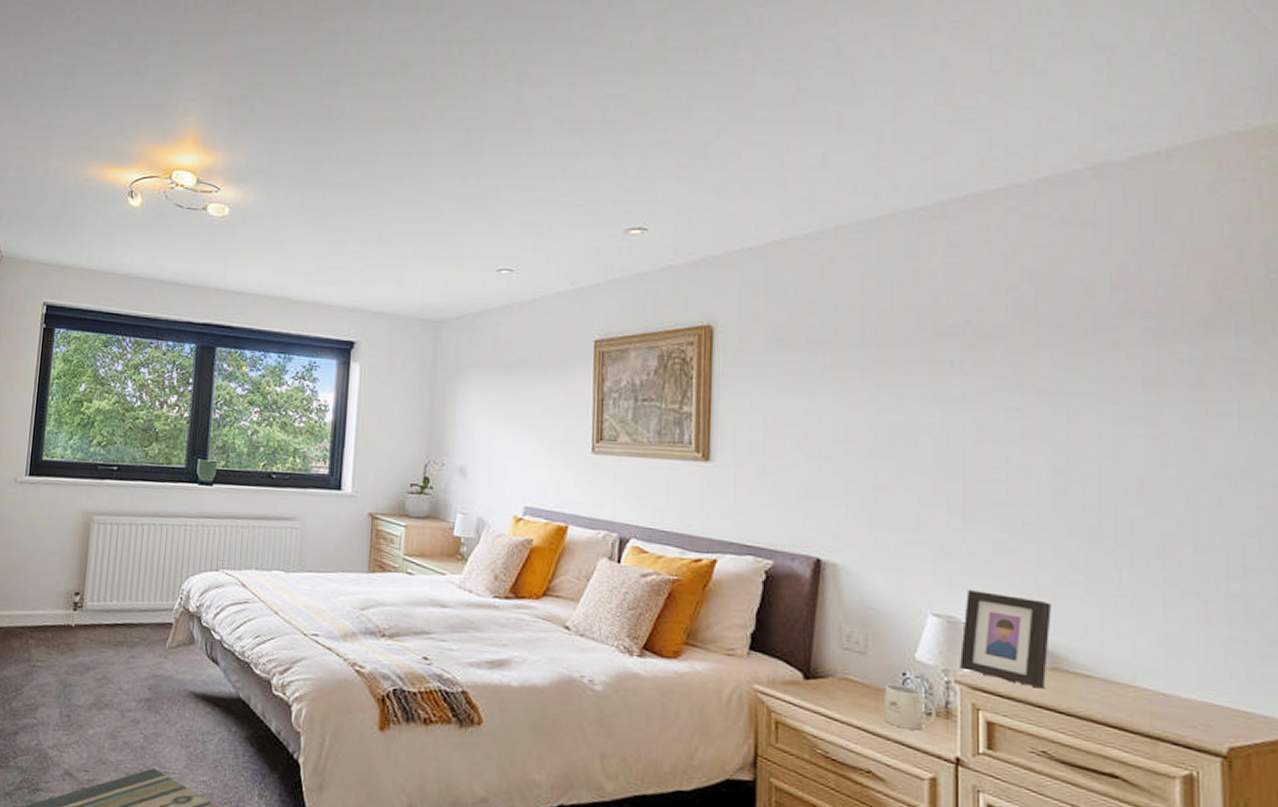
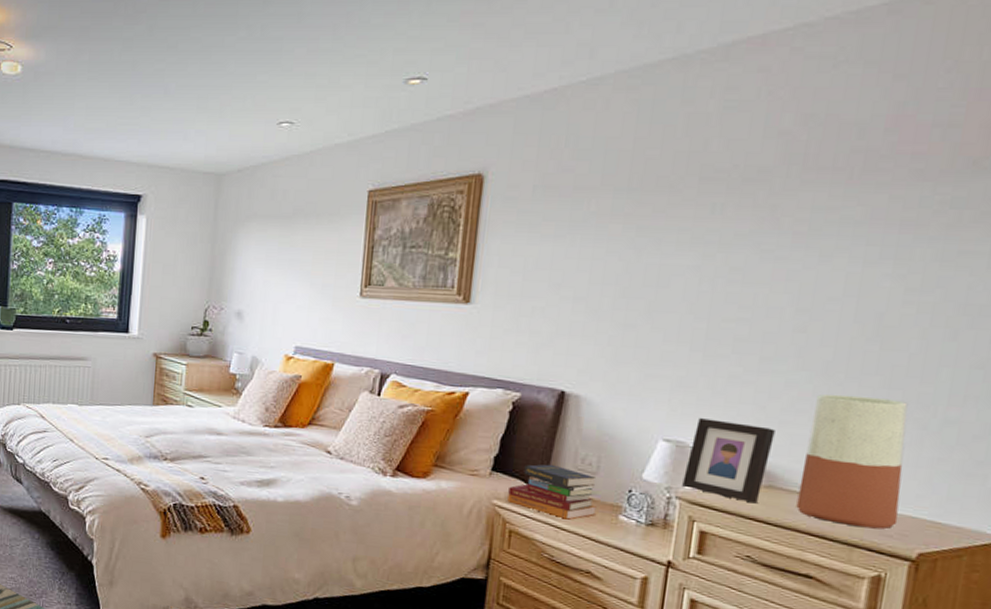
books: none [770,642,869,708] -> present [507,464,596,520]
mug: present [884,684,938,731] -> none [607,499,656,538]
vase: none [1087,563,1200,719] -> present [796,394,908,529]

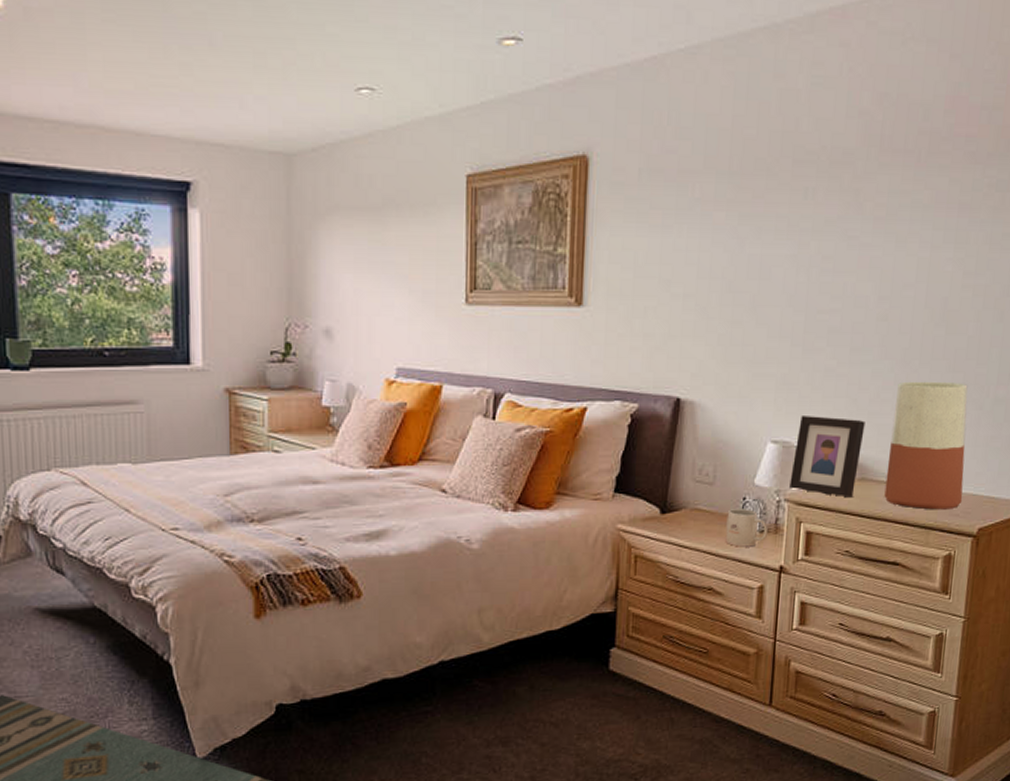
books: present [507,464,596,520] -> none [631,479,715,536]
mug: none [607,499,656,538] -> present [725,509,769,547]

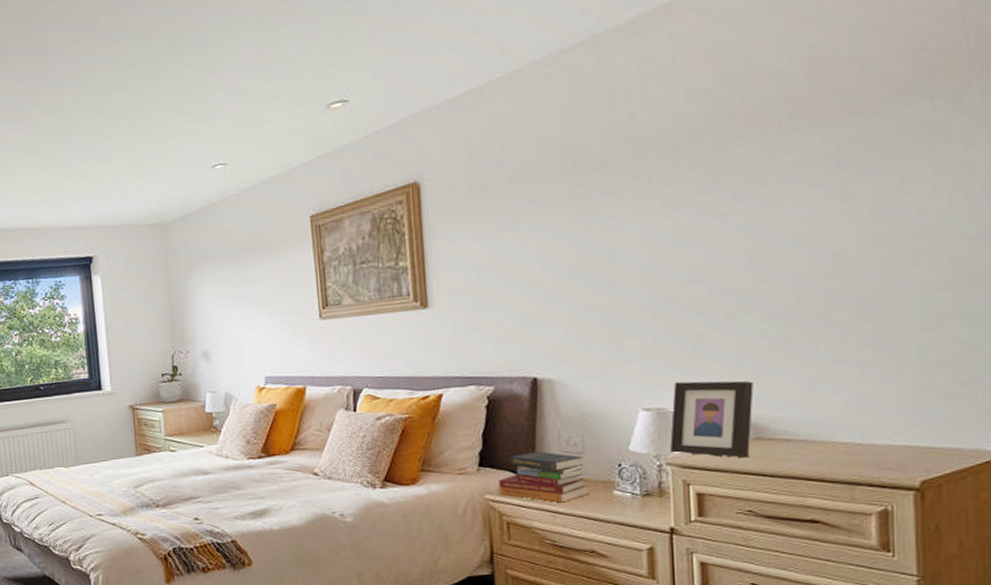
books: none [631,479,715,536] -> present [499,451,589,503]
mug: present [725,509,769,547] -> none [602,474,652,511]
vase: present [884,381,968,510] -> none [787,333,894,465]

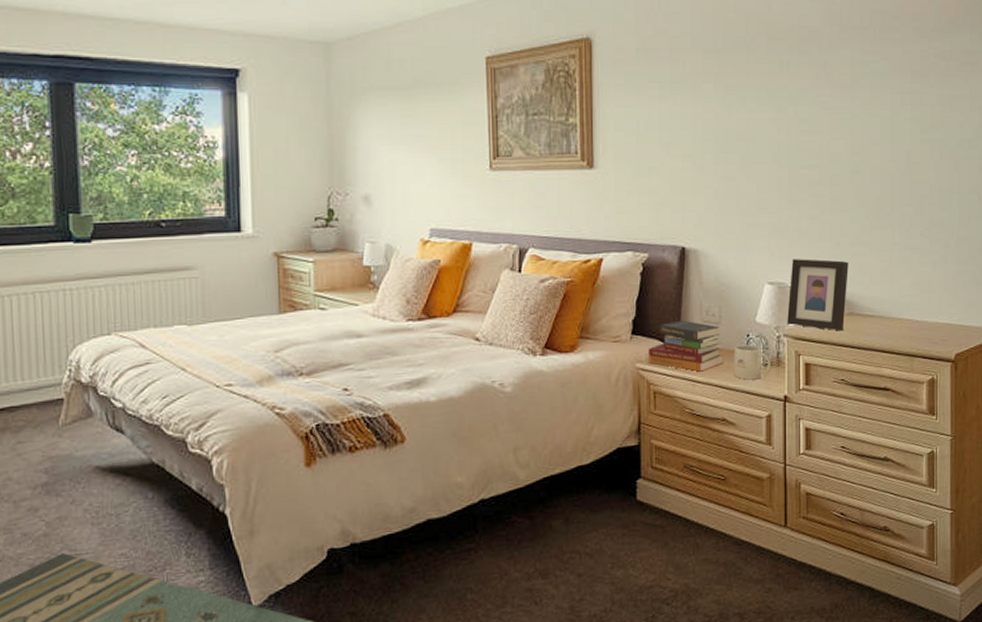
mug: none [602,474,652,511] -> present [734,344,772,380]

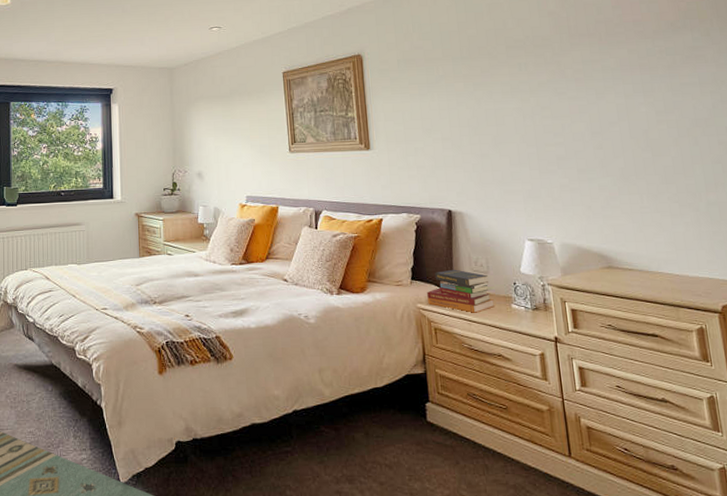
mug: present [734,344,772,380] -> none [503,291,540,322]
picture frame: present [787,259,849,331] -> none [548,220,605,282]

